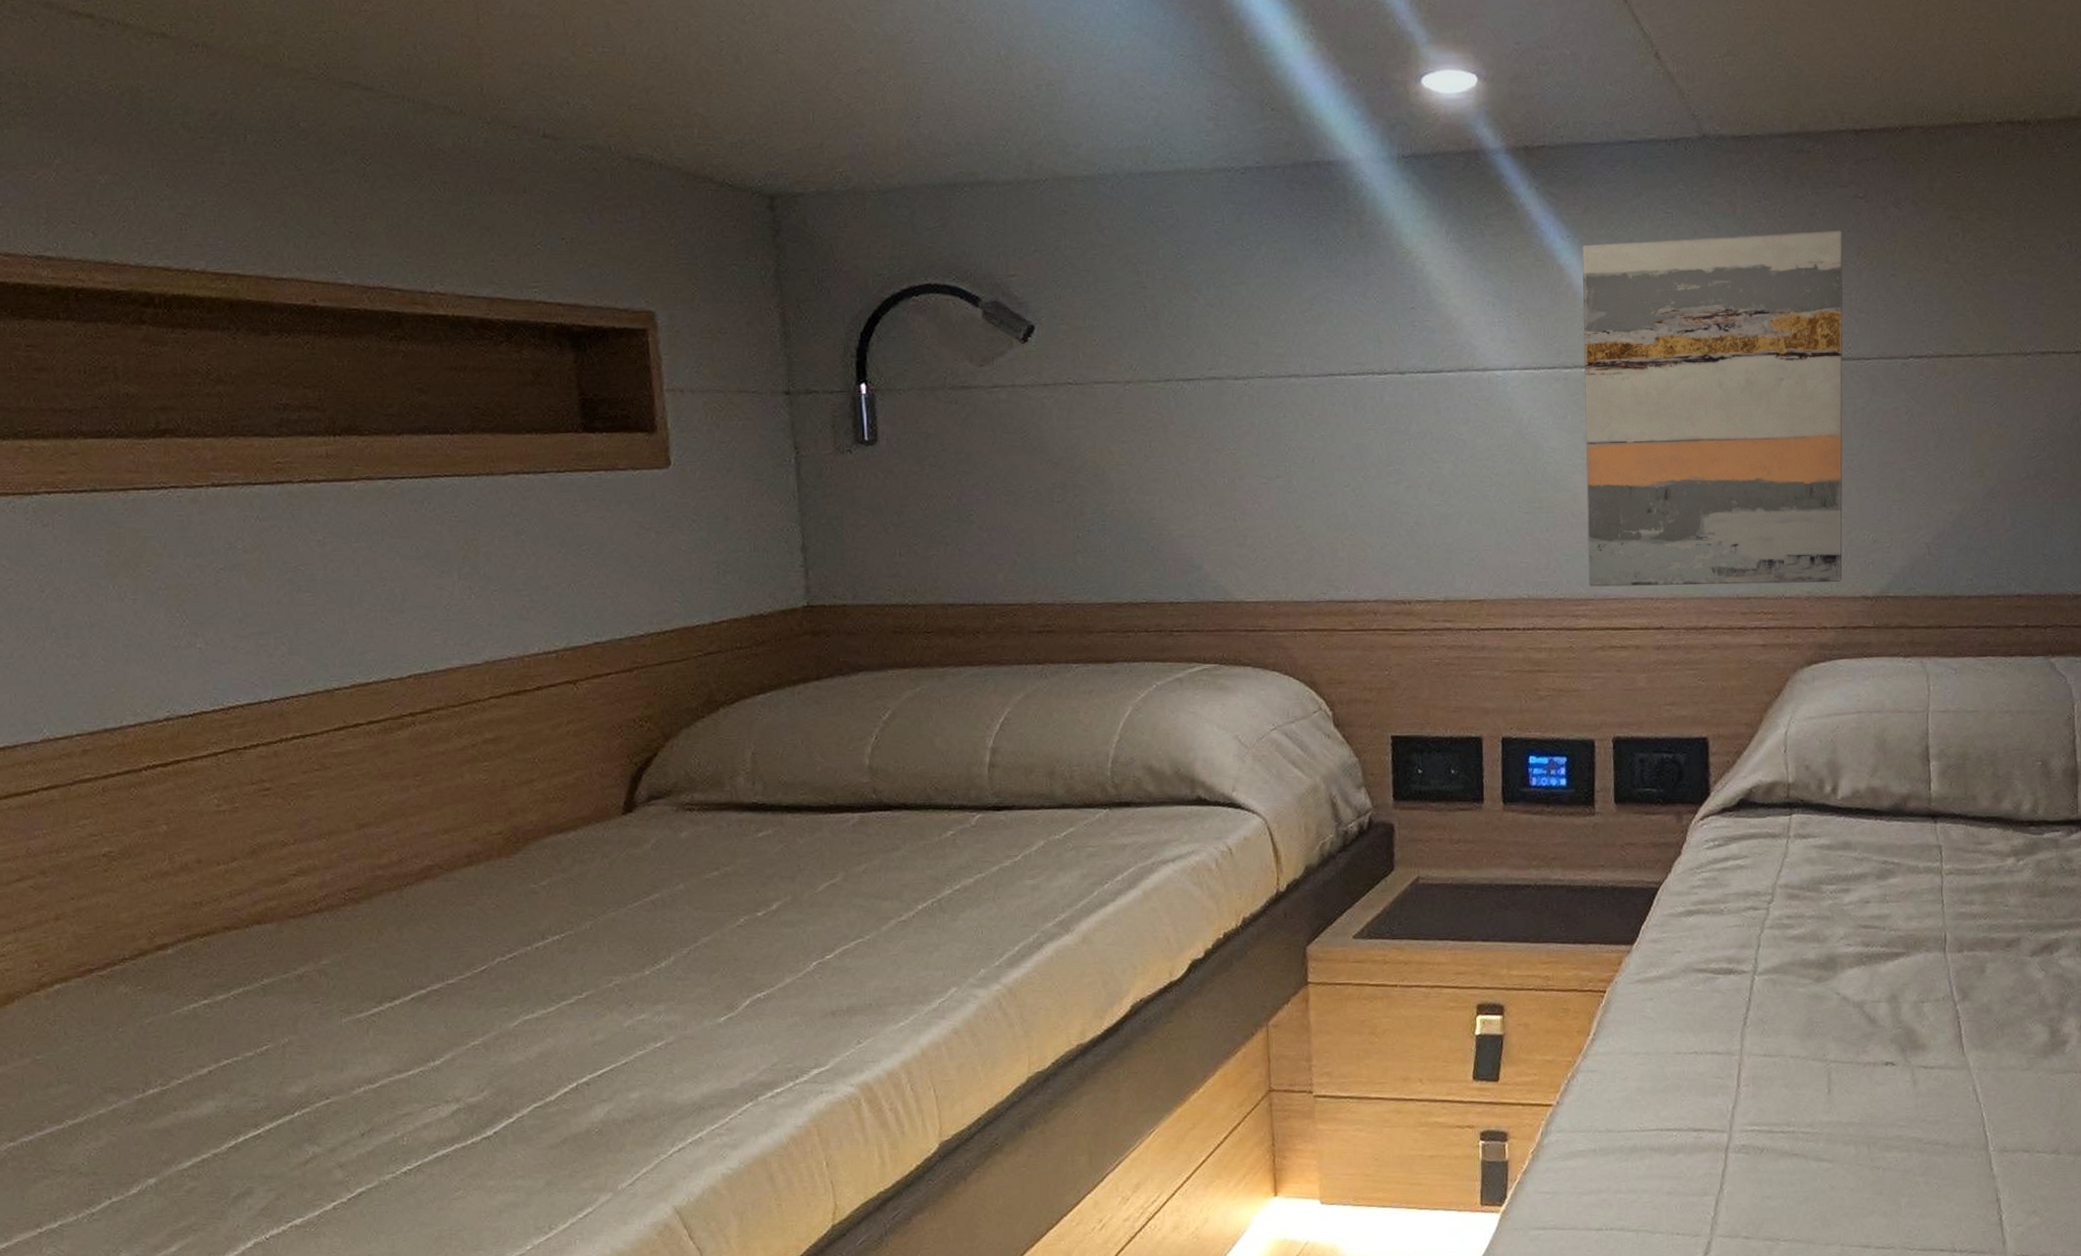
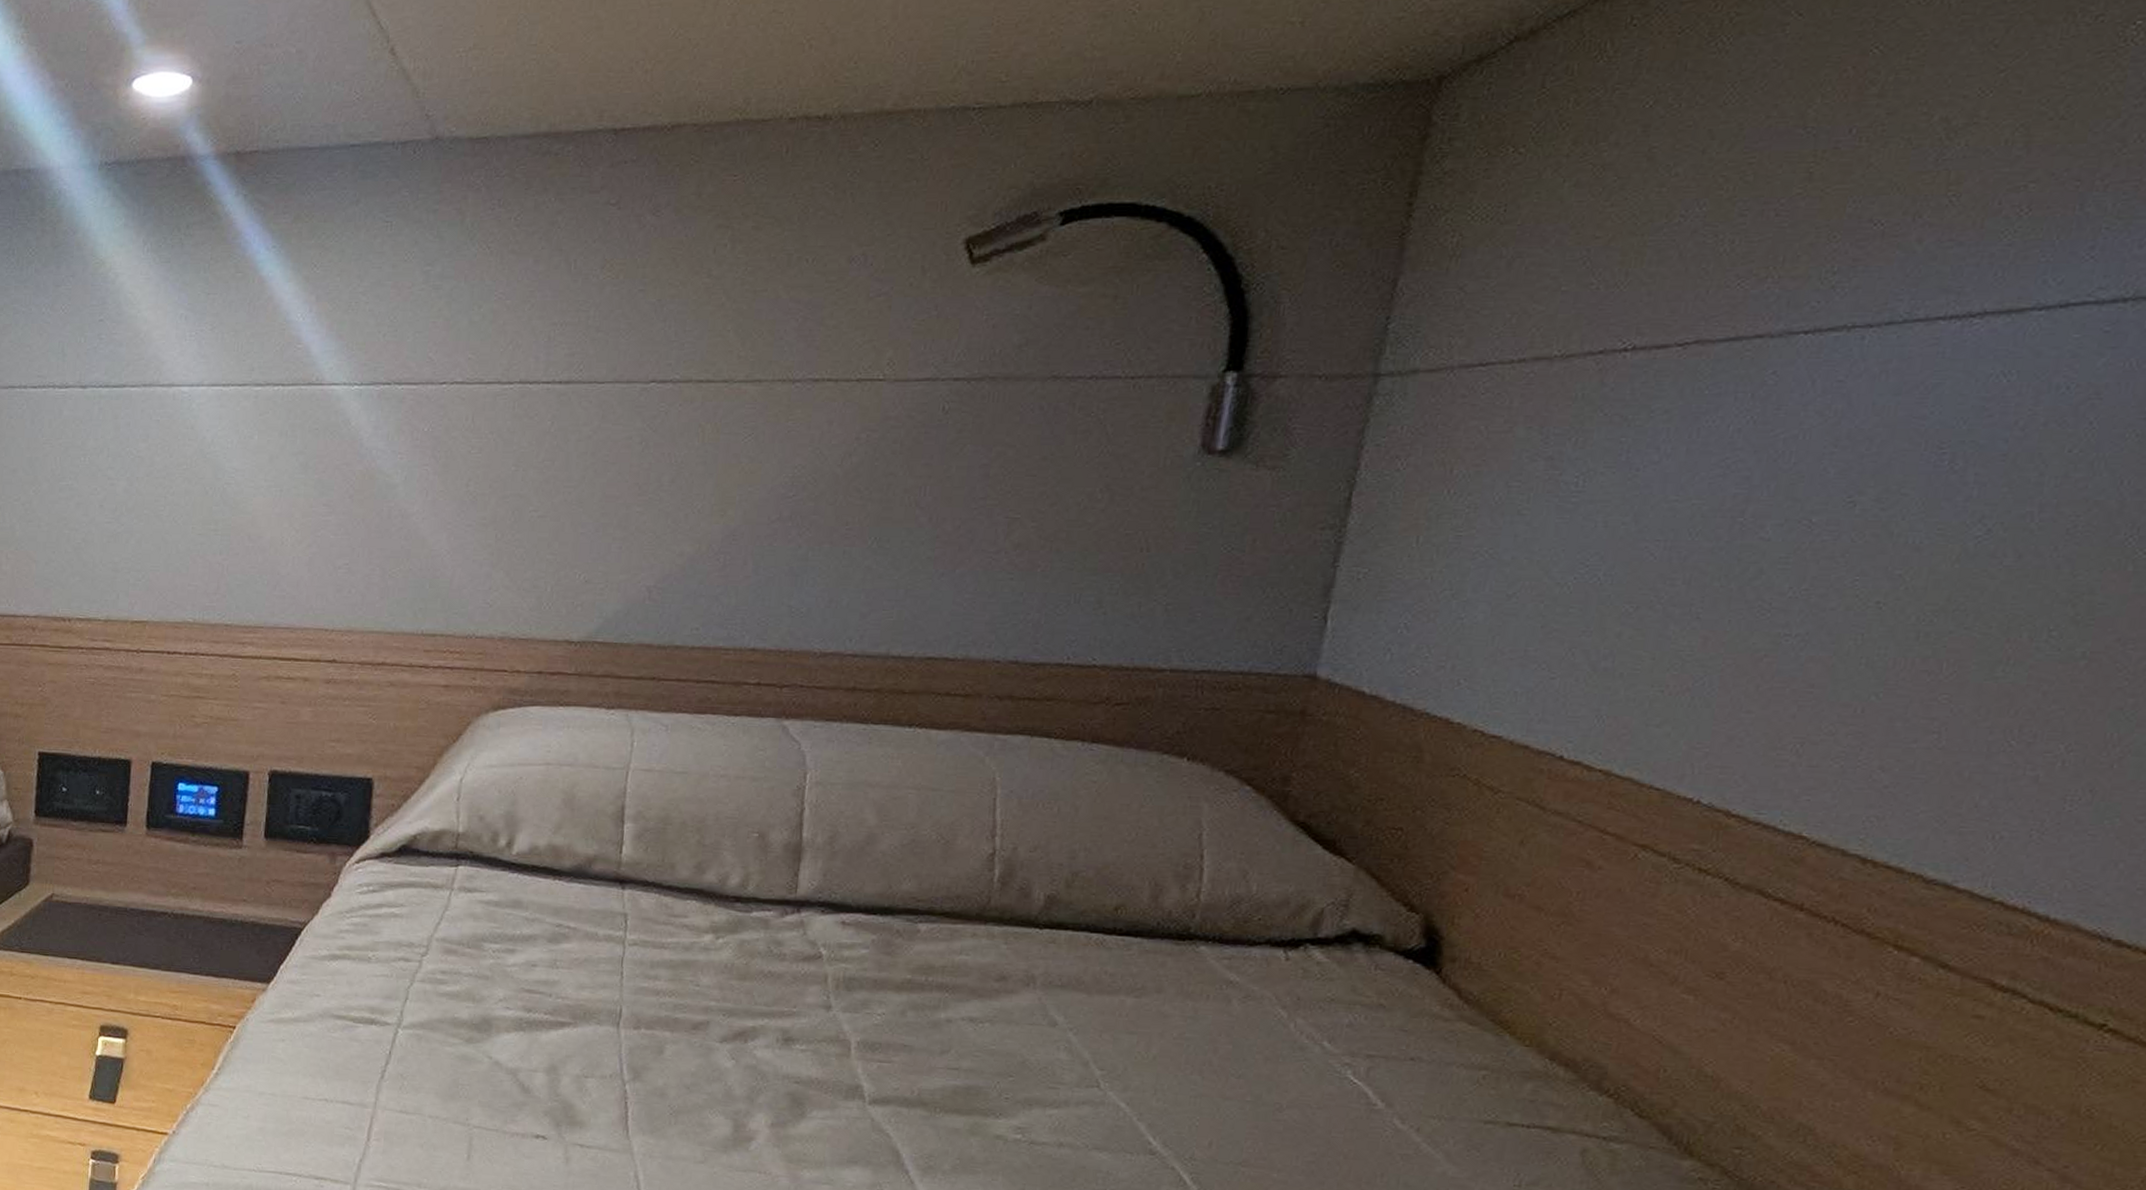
wall art: present [1582,230,1843,587] -> none [260,240,586,623]

